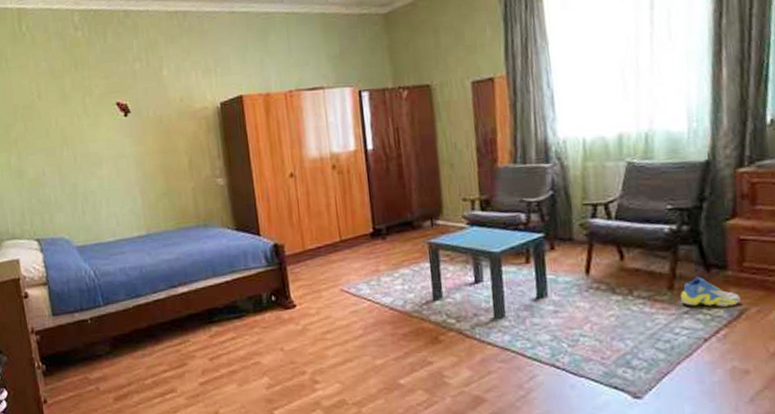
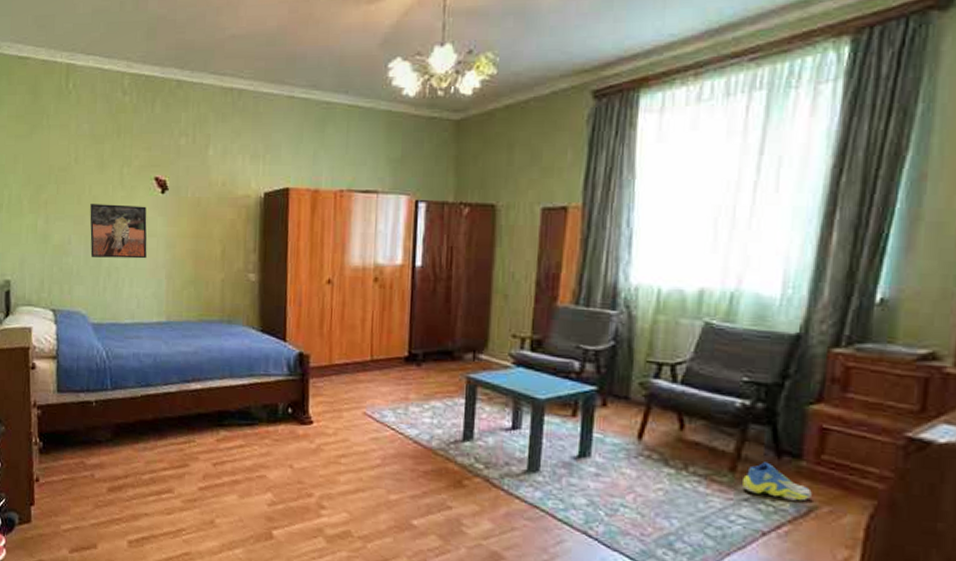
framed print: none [59,130,119,185] -> present [90,204,147,259]

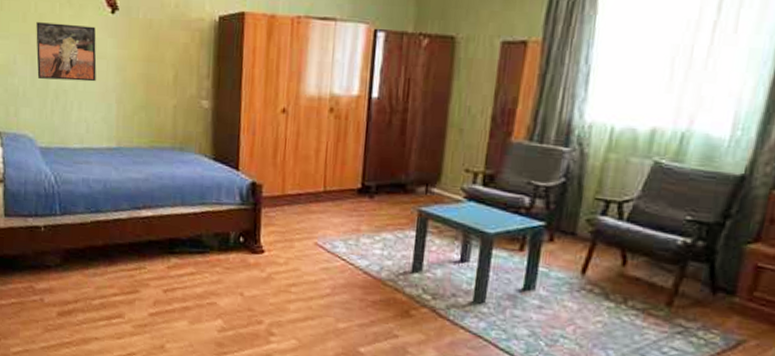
sneaker: present [743,462,812,501] -> none [677,297,742,335]

